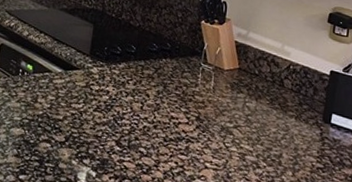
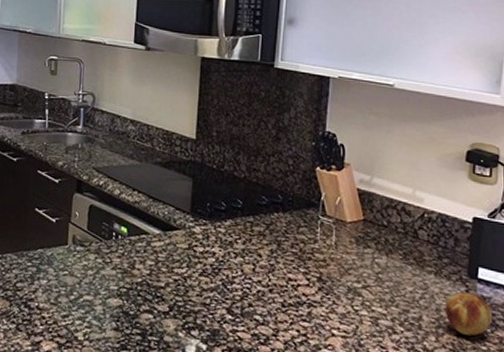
fruit: none [301,134,341,173] -> present [444,292,493,337]

